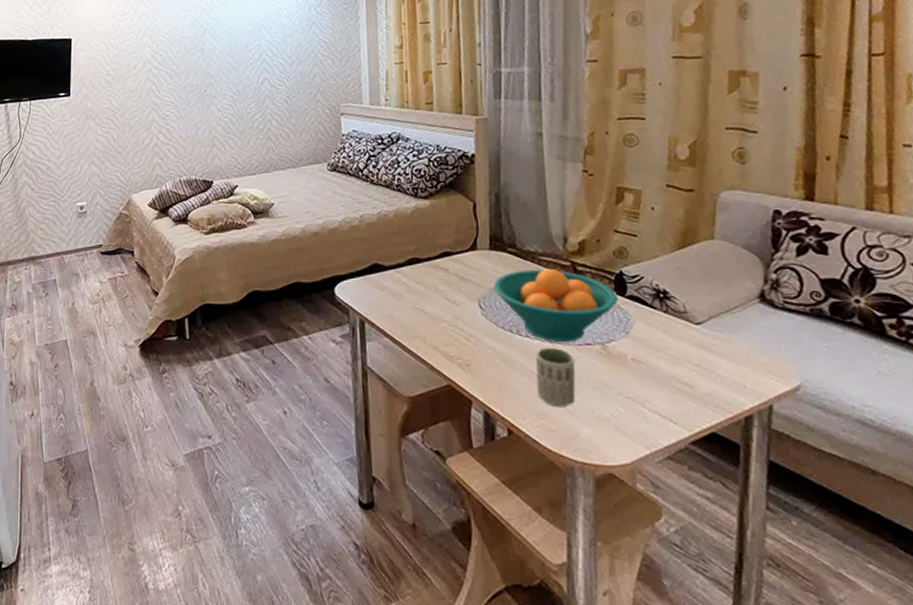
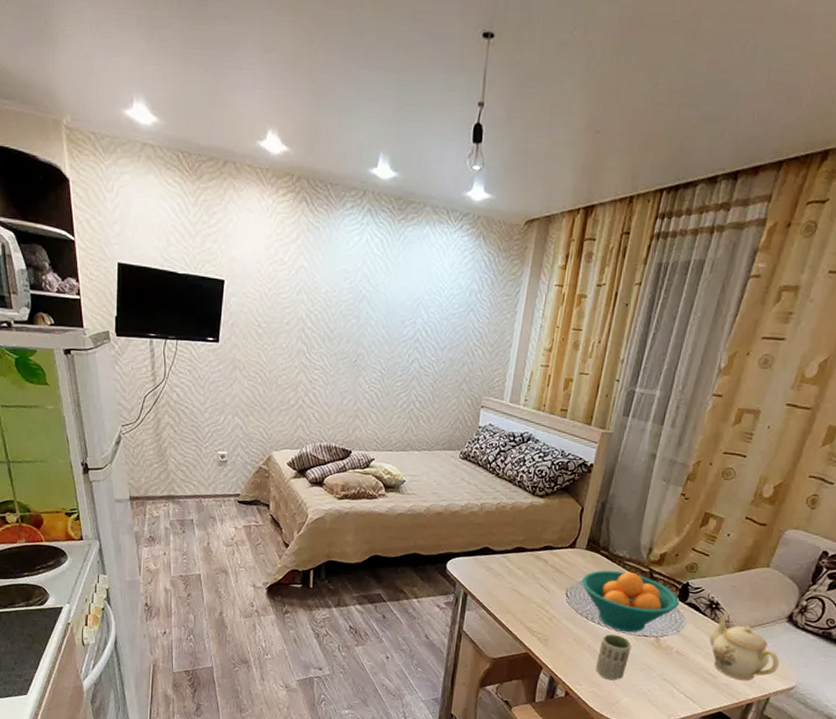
teapot: none [668,306,770,387] -> present [709,615,780,681]

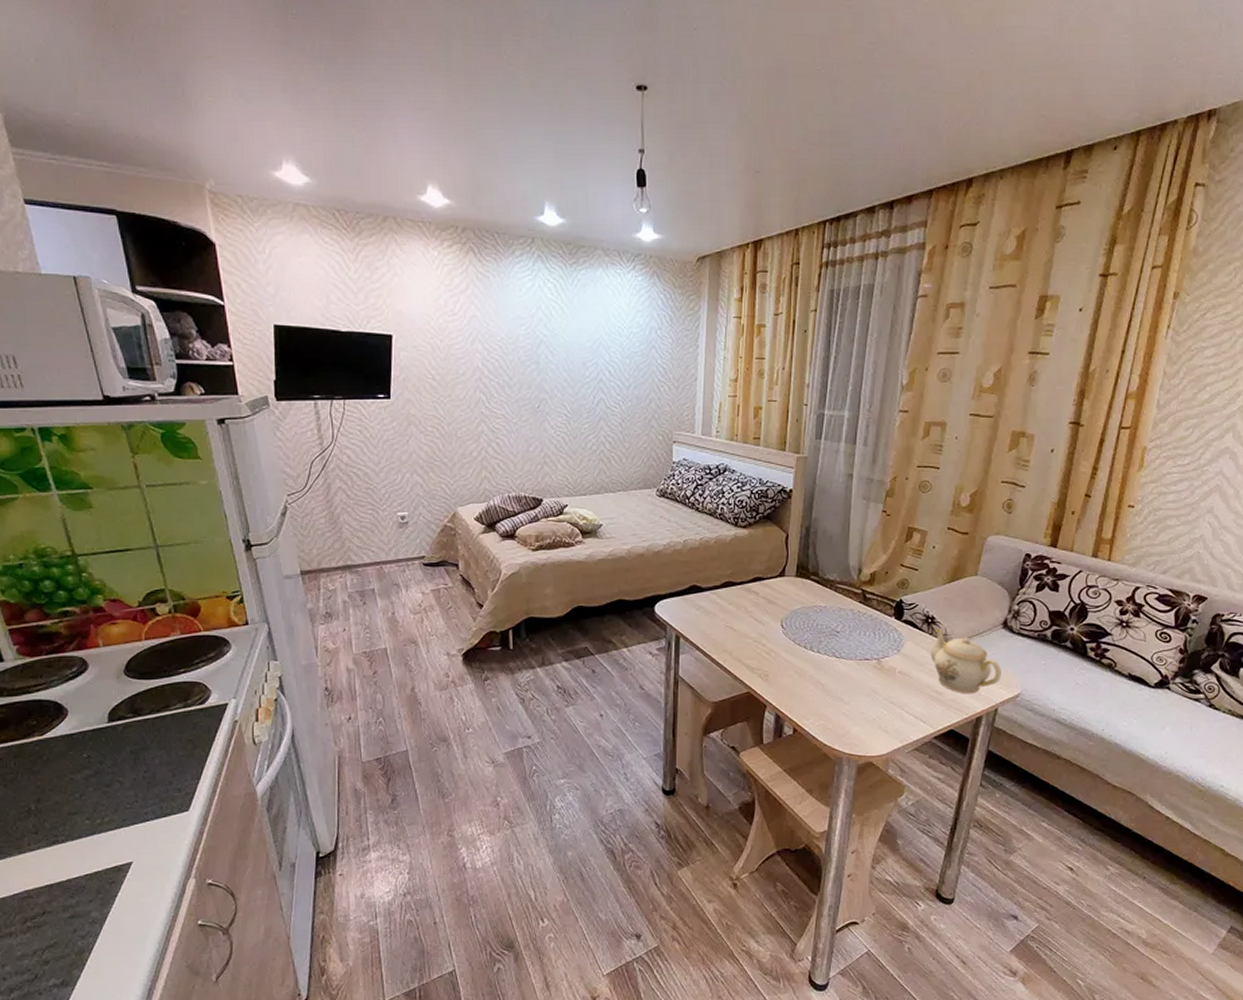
fruit bowl: present [581,570,679,633] -> none [795,595,895,658]
cup: present [596,633,632,681] -> none [821,661,854,711]

